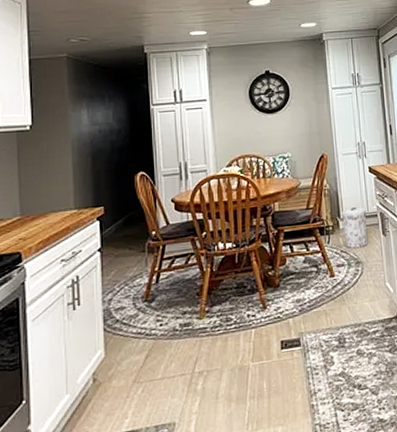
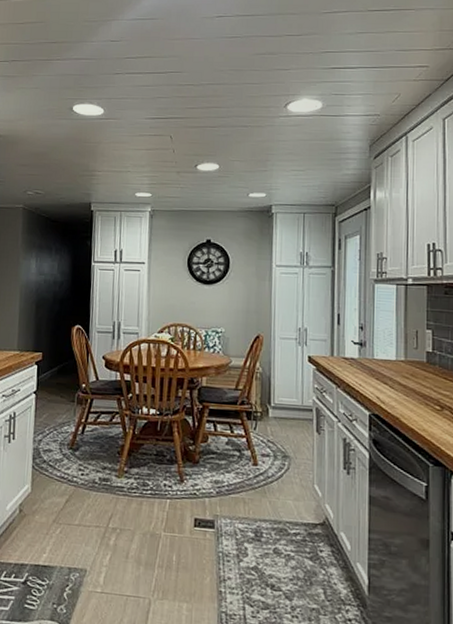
trash can: present [341,207,368,249] -> none [271,397,300,442]

